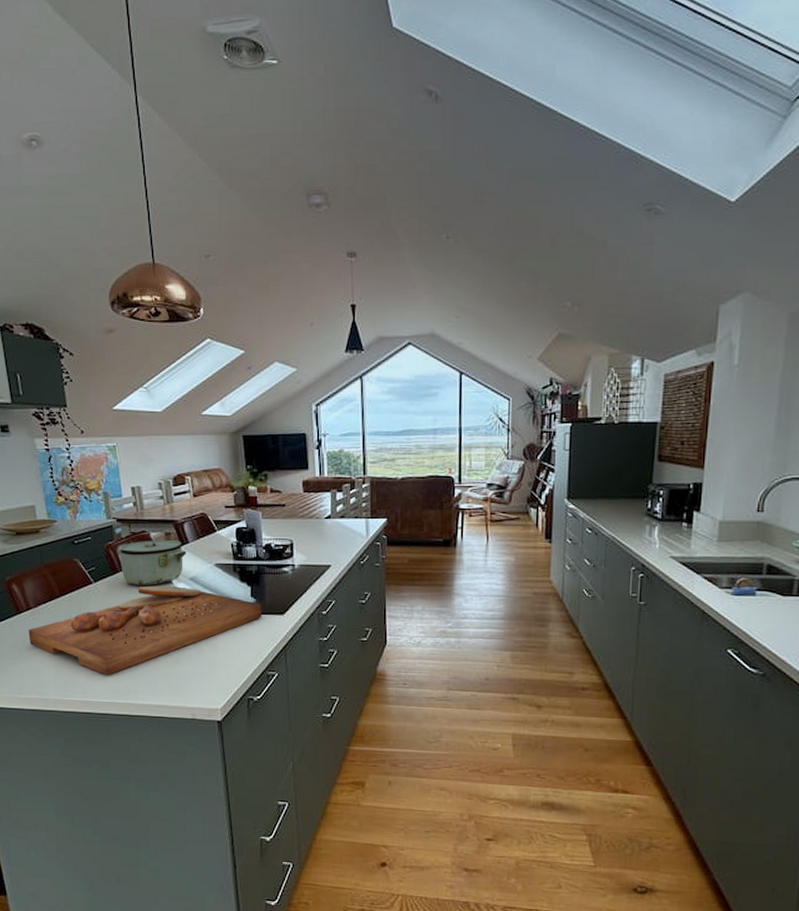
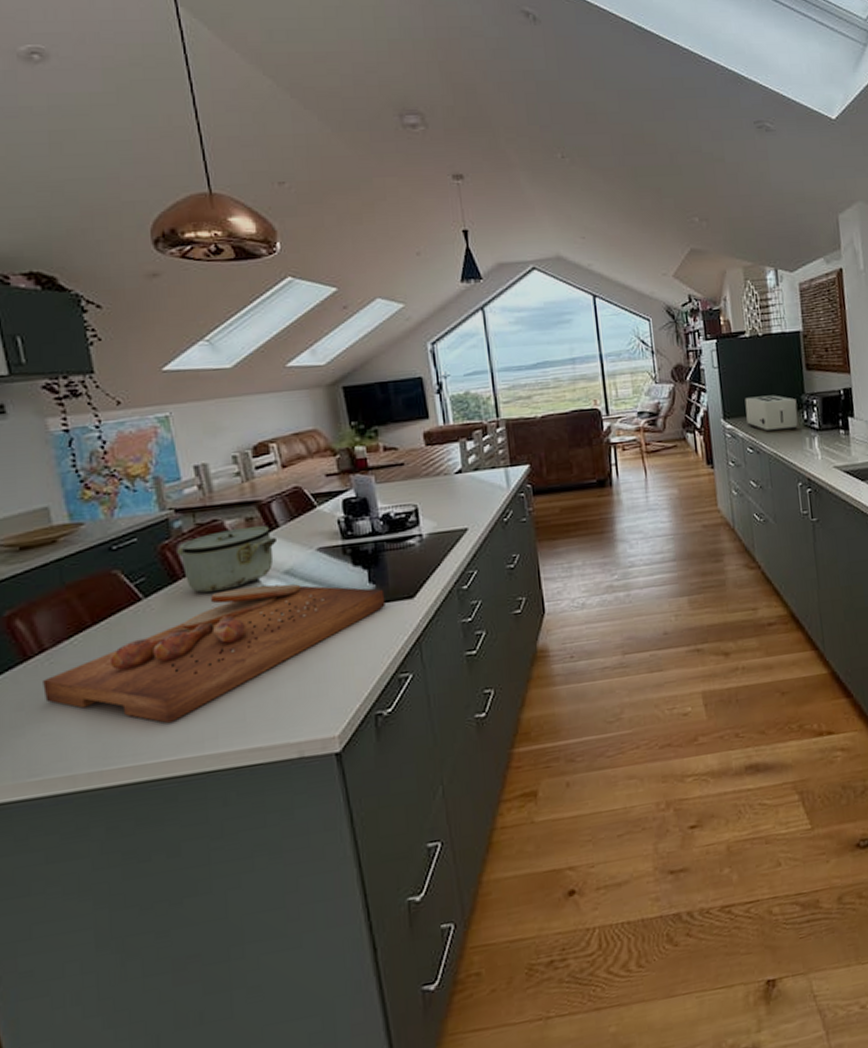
toaster: none [590,481,643,518] -> present [744,395,798,433]

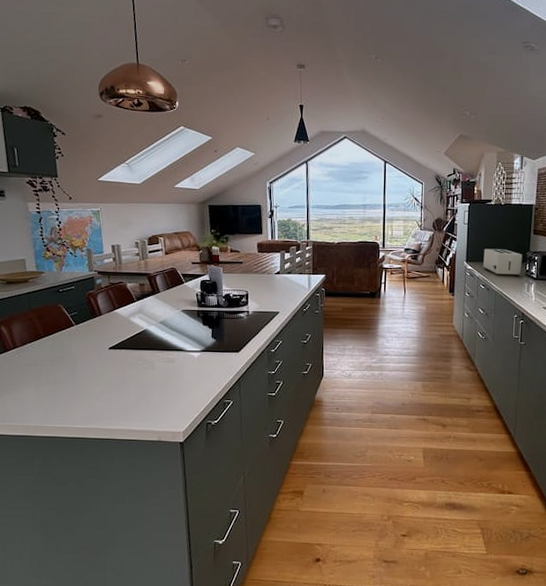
cutting board: present [43,584,386,724] -> none [14,328,221,405]
cooking pot: present [177,525,278,593] -> none [97,289,158,328]

